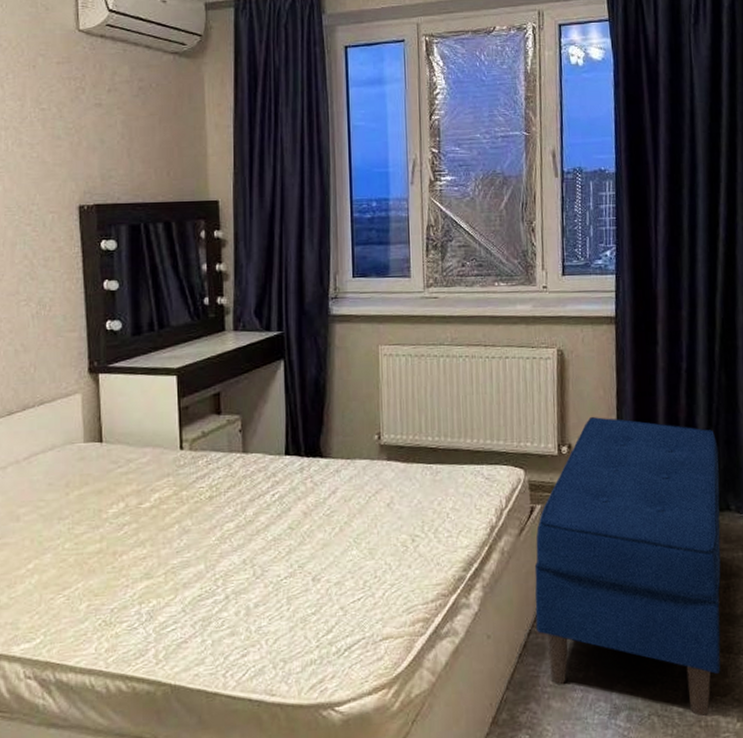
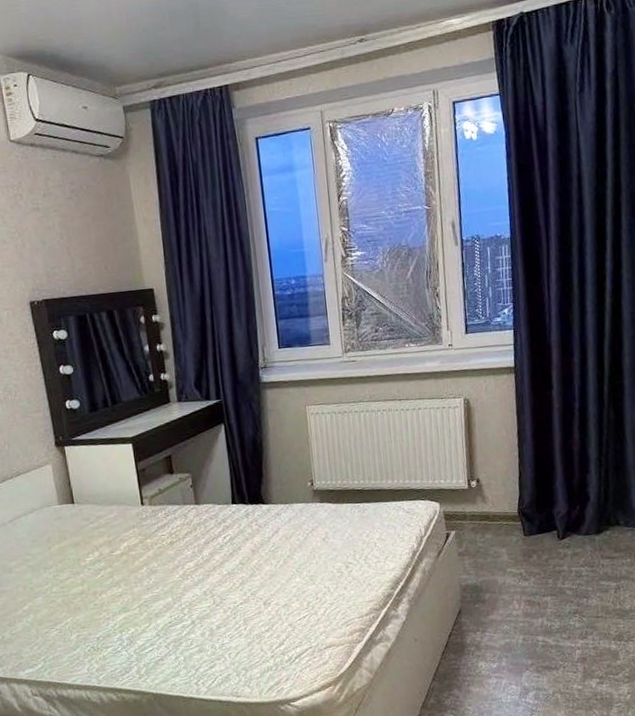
bench: present [534,416,721,716] -> none [452,454,613,691]

